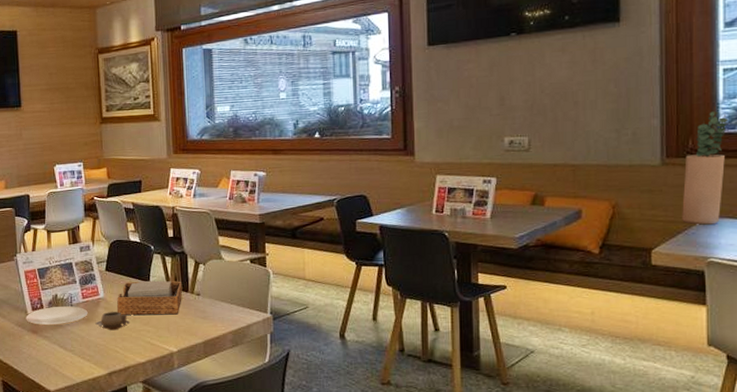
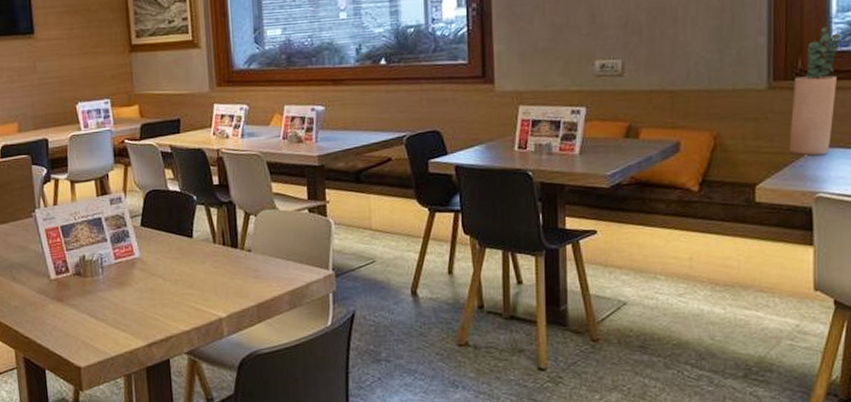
plate: present [26,306,88,327] -> none [48,268,122,293]
cup: present [95,312,130,331] -> none [130,273,172,296]
napkin holder: present [117,280,183,315] -> none [155,235,232,277]

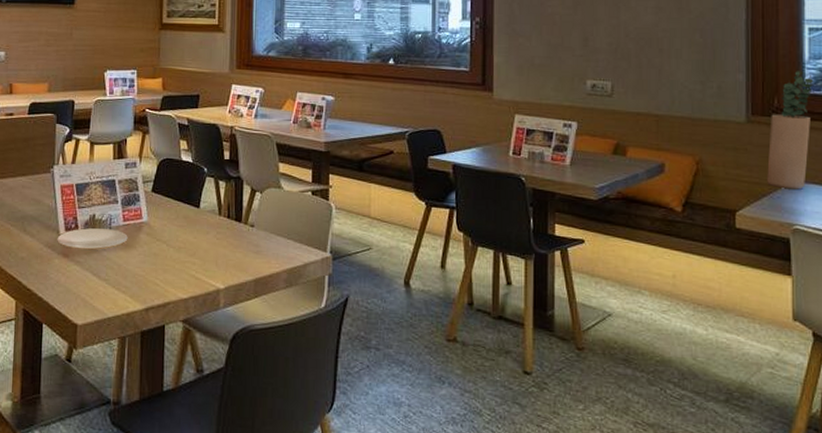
plate: none [48,268,122,293] -> present [57,228,128,251]

